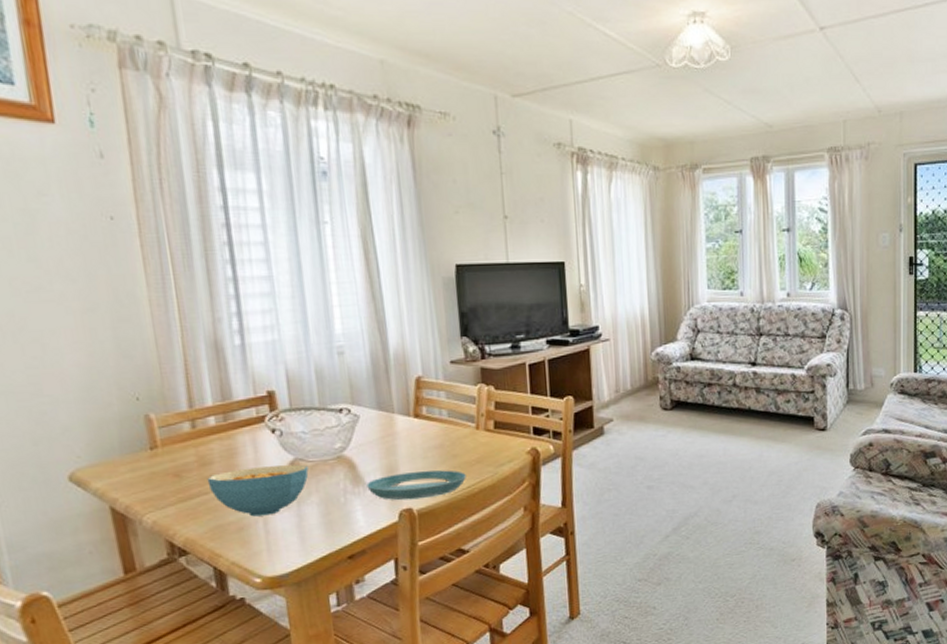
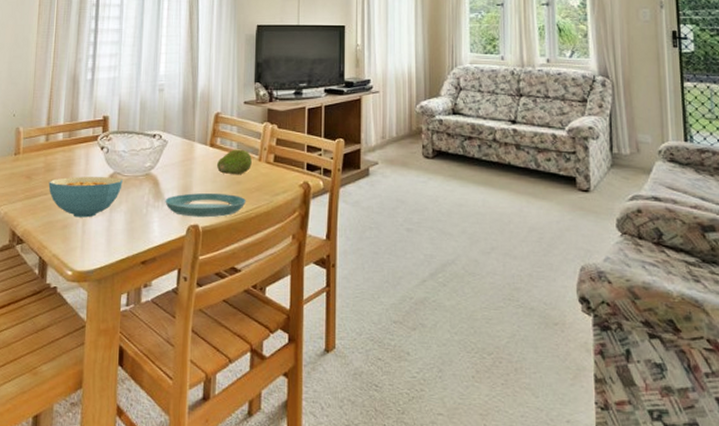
fruit: none [425,417,468,448] -> present [216,149,252,174]

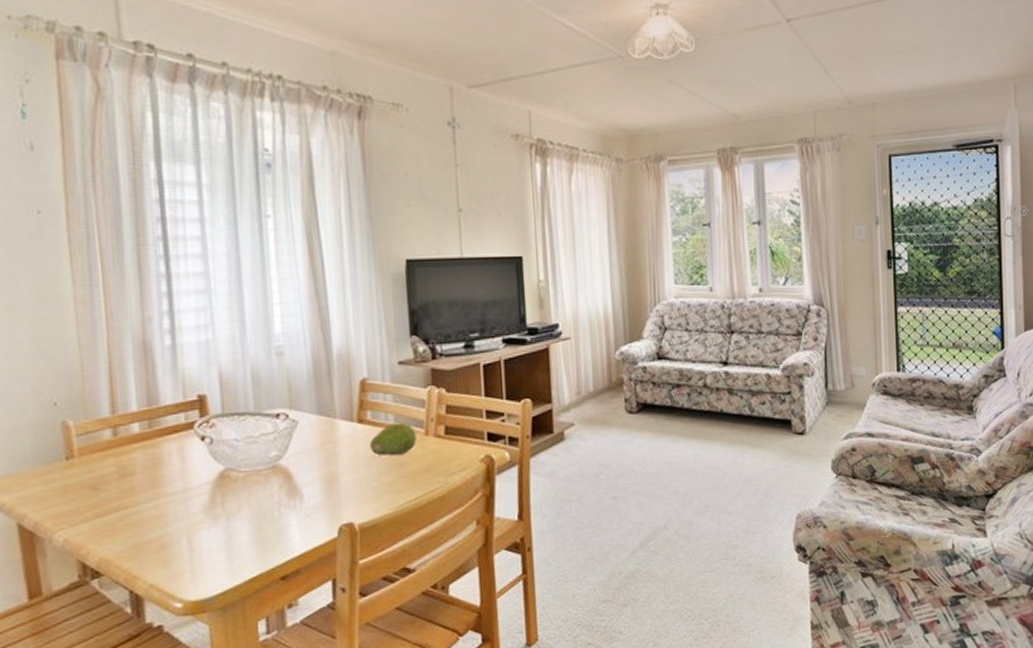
cereal bowl: present [48,176,123,218] -> none [127,475,240,534]
saucer: present [165,193,246,218] -> none [303,480,413,515]

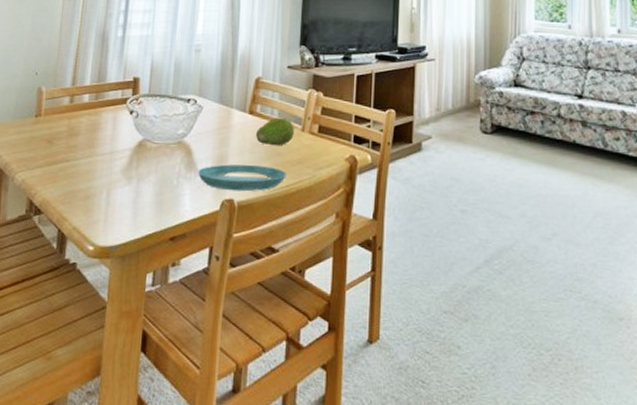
saucer: none [303,480,413,515] -> present [198,164,286,192]

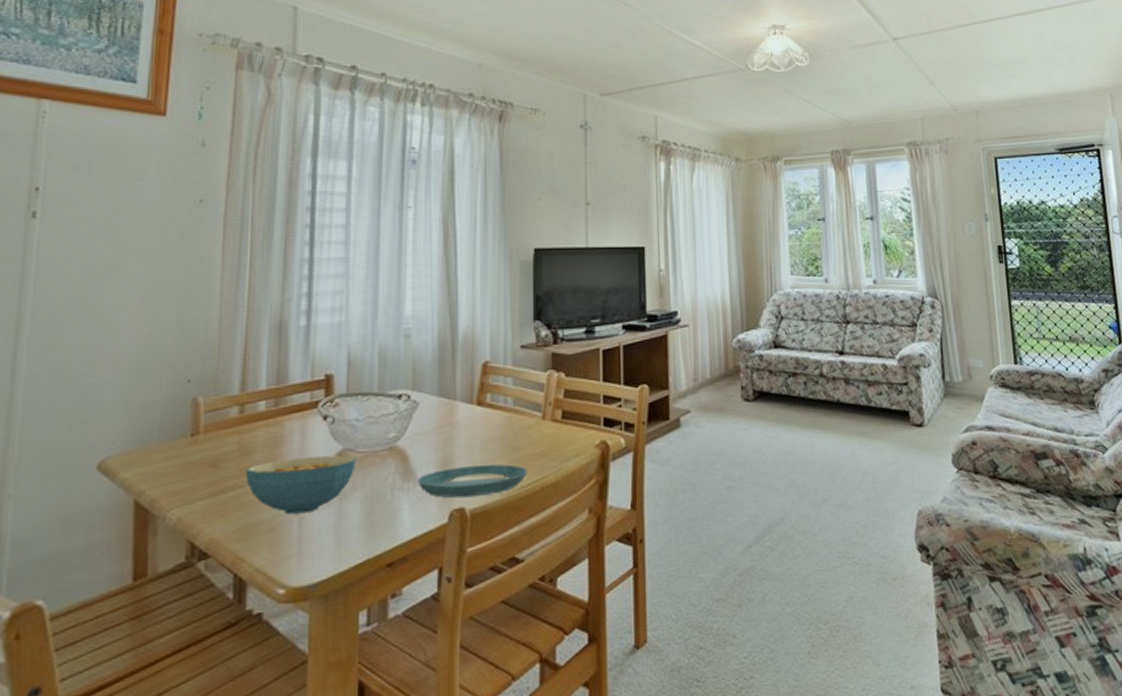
cereal bowl: none [71,142,153,188] -> present [245,455,356,515]
fruit: present [255,117,294,145] -> none [486,406,533,439]

